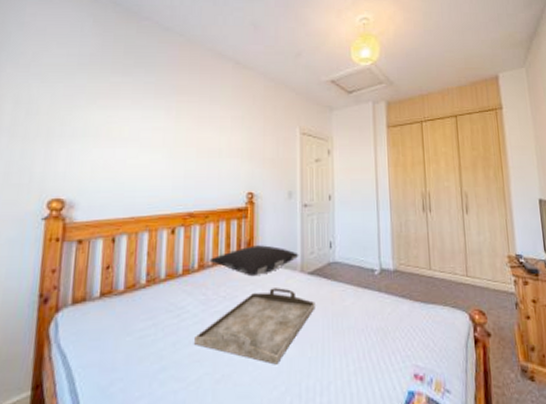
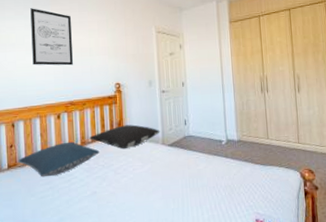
pillow: none [116,264,221,310] -> present [19,141,99,178]
wall art: none [147,97,199,168] -> present [30,8,73,66]
serving tray: present [194,288,315,365] -> none [83,157,175,215]

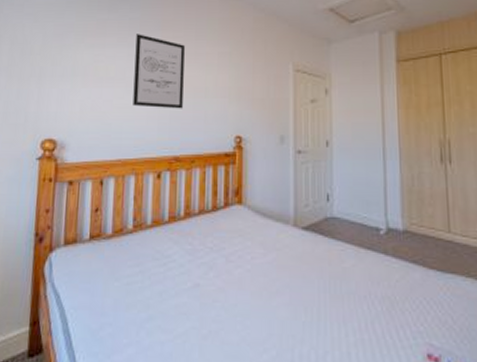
pillow: present [19,141,99,178] -> none [104,210,208,256]
pillow: present [89,124,160,150] -> none [196,194,292,228]

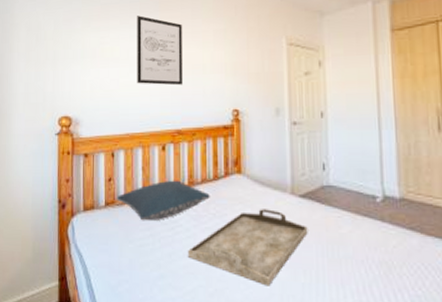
pillow: none [104,210,208,256] -> present [117,180,210,221]
serving tray: none [181,242,310,326] -> present [188,209,308,286]

